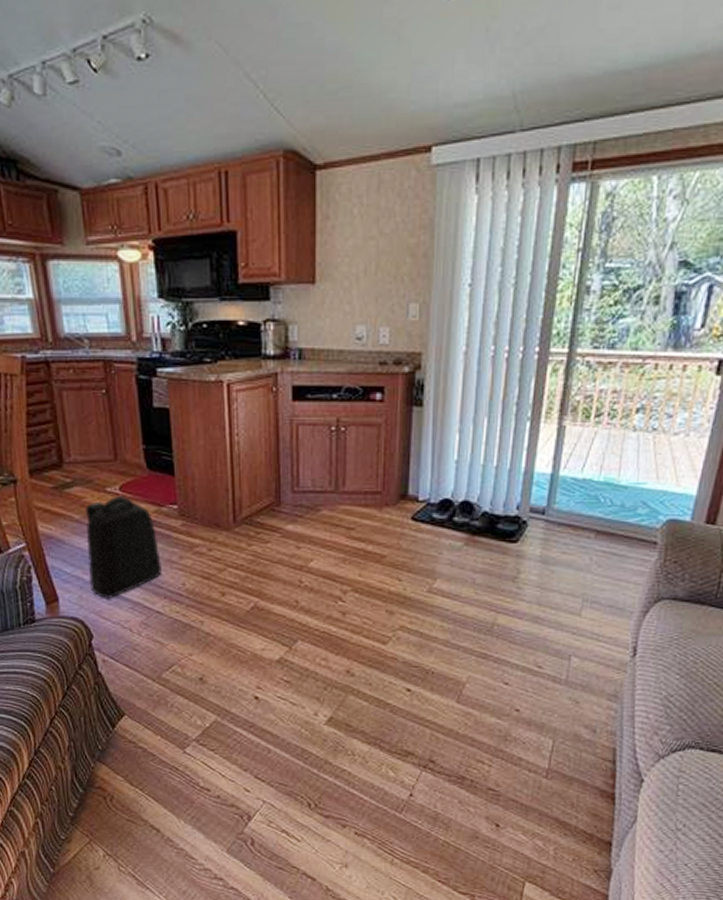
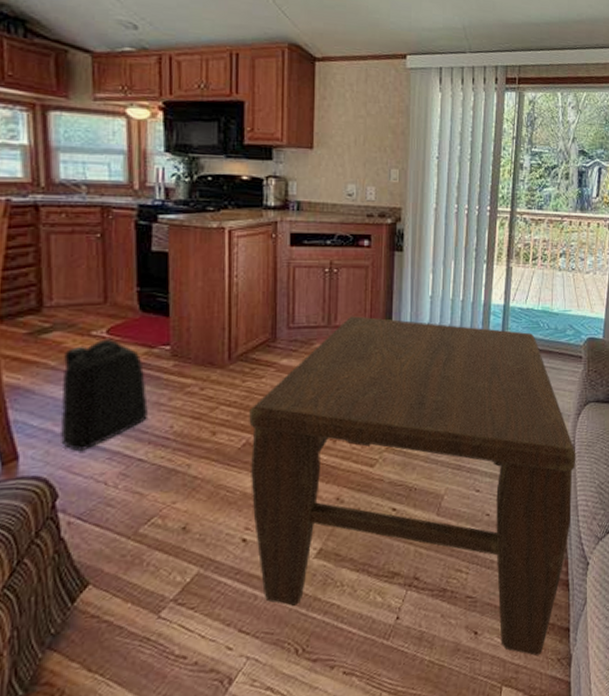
coffee table: none [256,481,638,862] -> present [249,316,576,657]

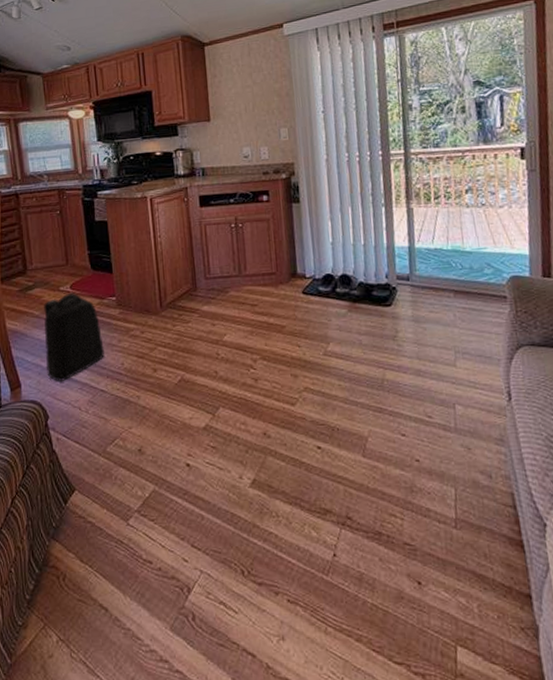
coffee table: present [249,316,576,657] -> none [181,265,517,620]

